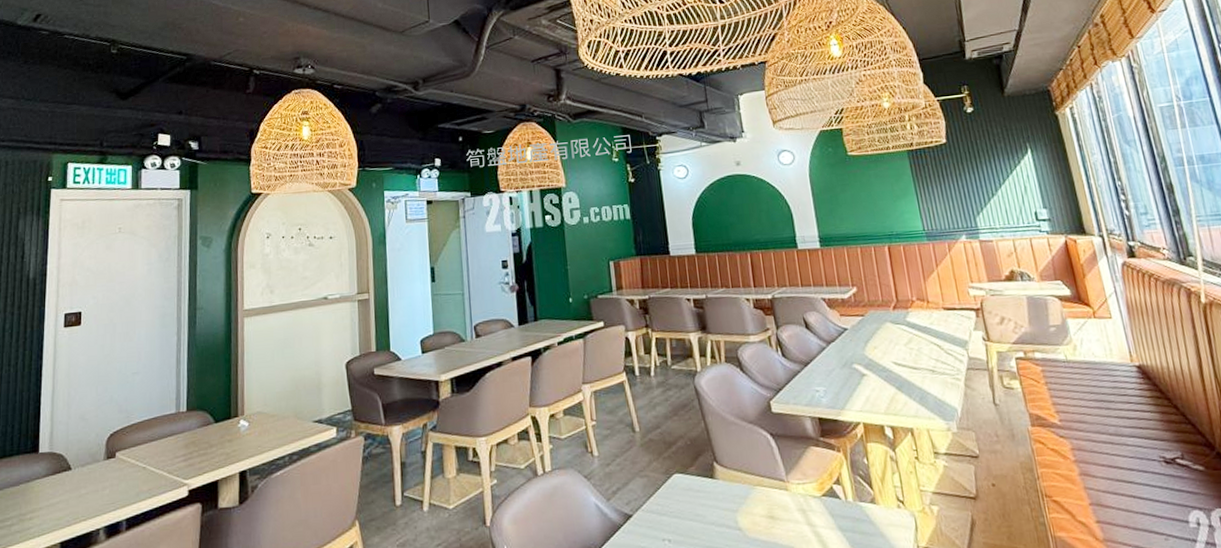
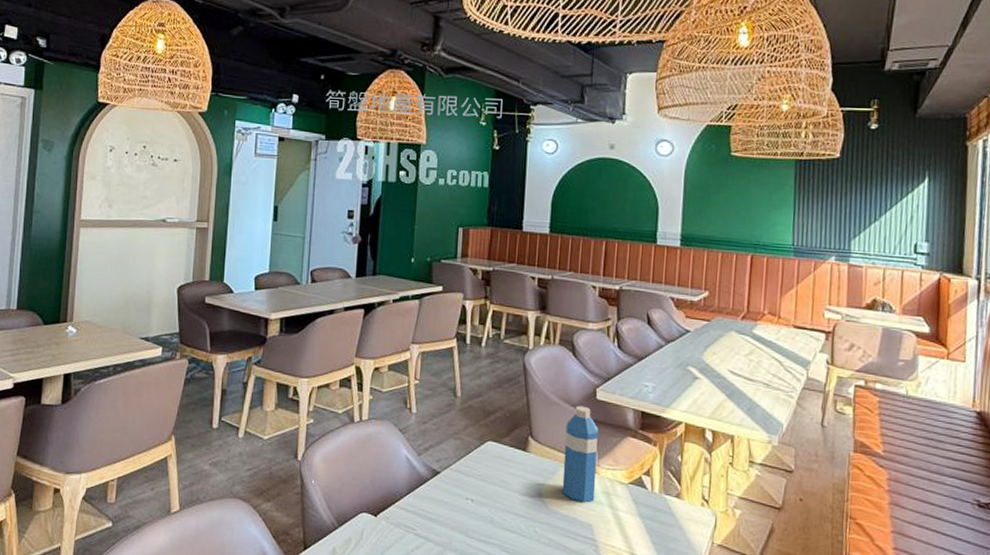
water bottle: none [747,421,792,525] -> present [562,405,598,503]

